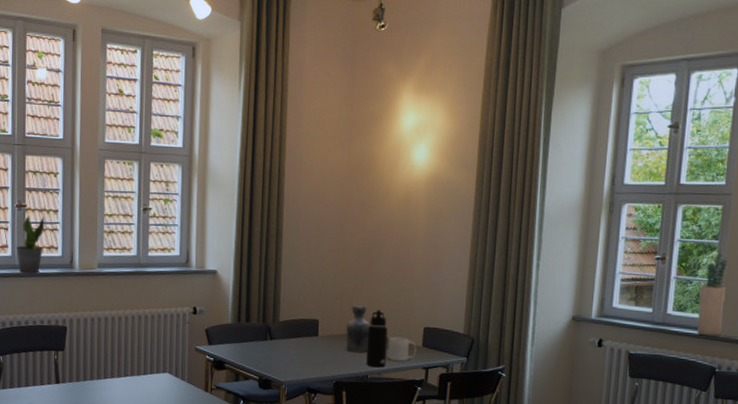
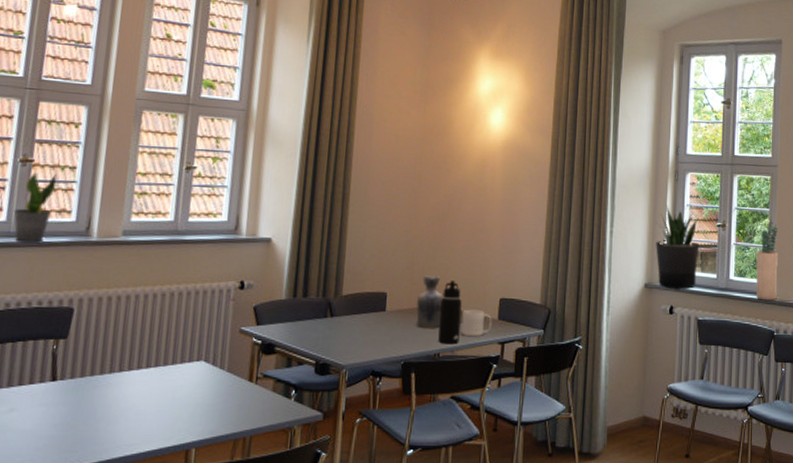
planter: none [585,238,636,322] -> present [656,205,700,289]

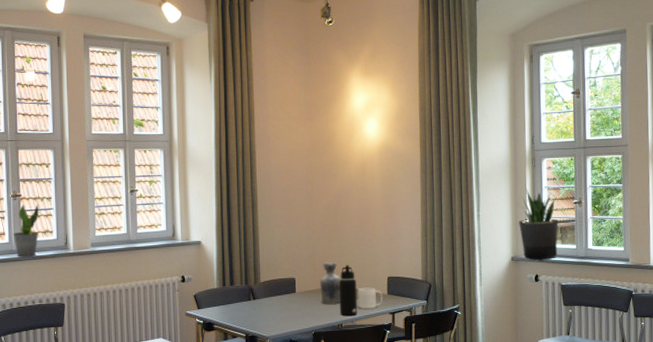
vase: present [756,219,778,301] -> none [612,193,634,265]

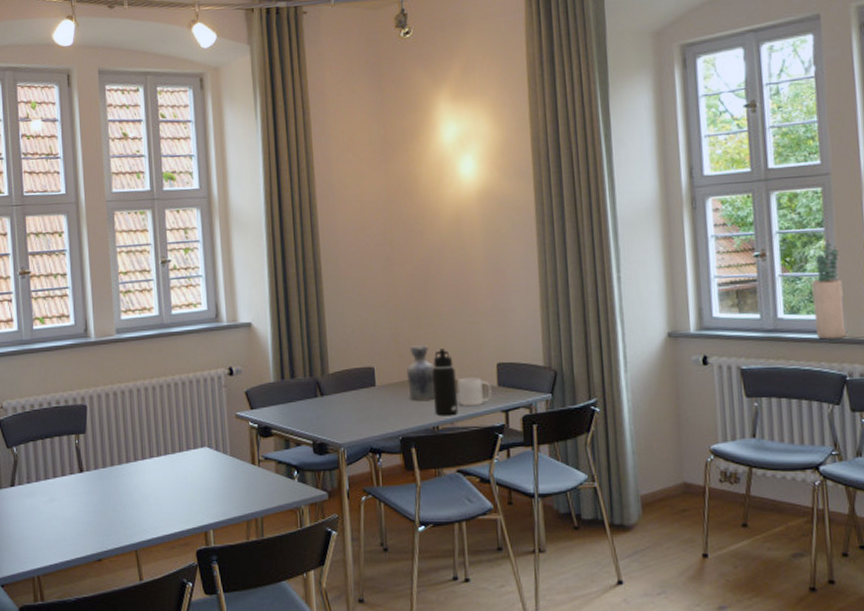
potted plant: present [13,204,40,257] -> none [22,282,53,348]
planter: present [519,189,559,260] -> none [676,239,734,335]
vase: none [612,193,634,265] -> present [811,239,847,340]

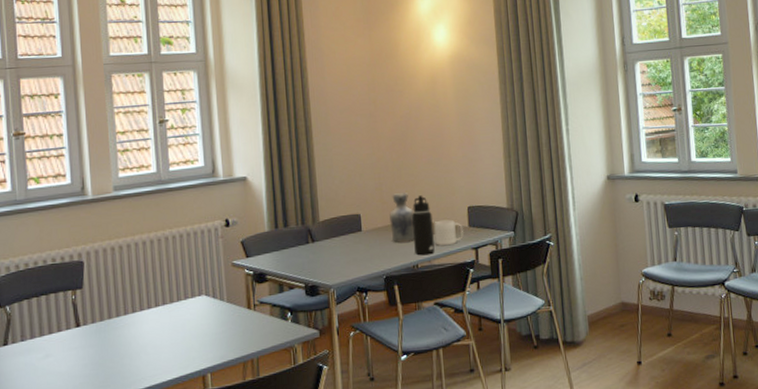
vase: present [811,239,847,340] -> none [716,96,743,178]

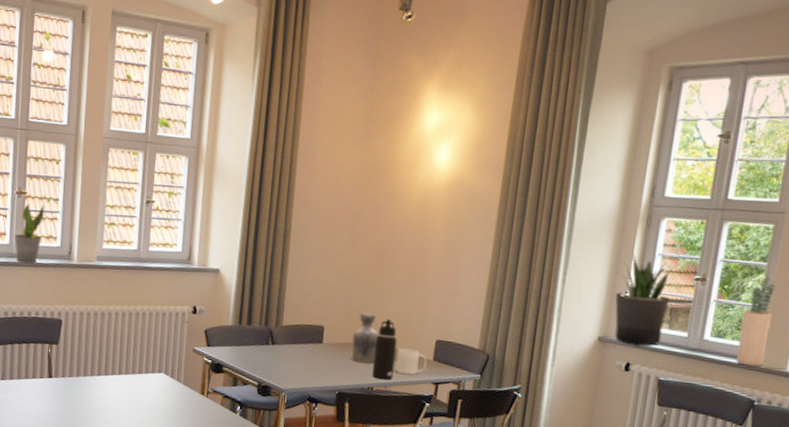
potted plant: none [16,142,49,208] -> present [14,203,45,263]
planter: none [613,97,659,177] -> present [614,254,673,346]
vase: none [716,96,743,178] -> present [736,274,777,367]

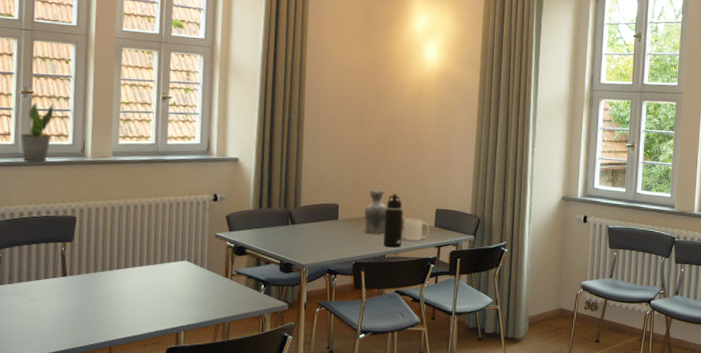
planter: present [614,254,673,346] -> none [572,128,611,201]
vase: present [736,274,777,367] -> none [660,140,682,211]

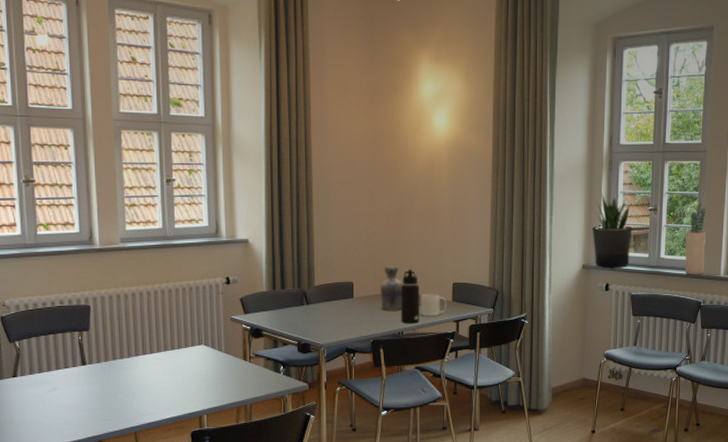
potted plant: present [20,102,54,162] -> none [26,191,58,252]
planter: none [572,128,611,201] -> present [592,193,633,268]
vase: none [660,140,682,211] -> present [684,201,707,275]

